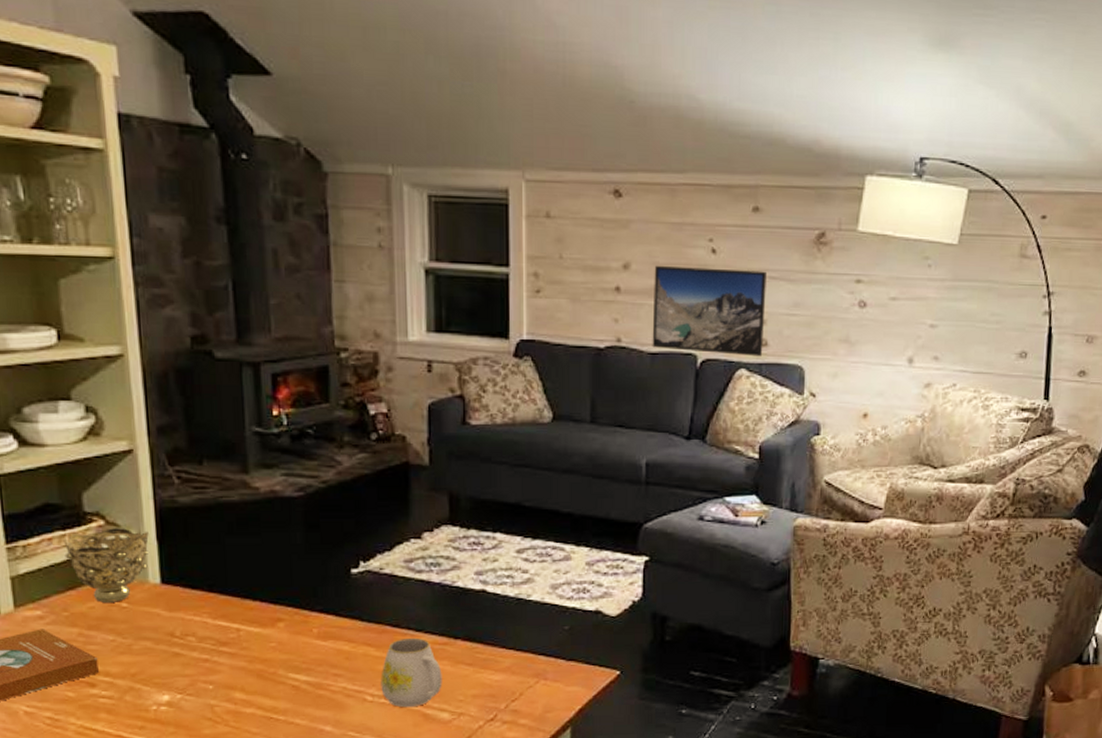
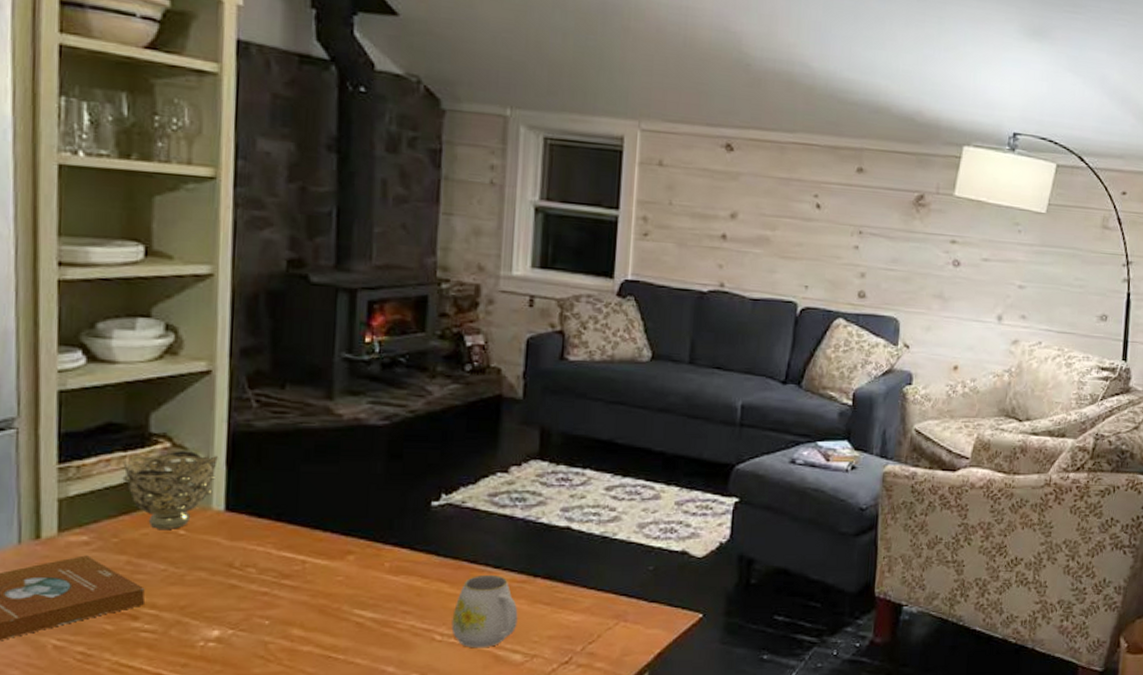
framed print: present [652,265,766,357] -> none [754,216,867,308]

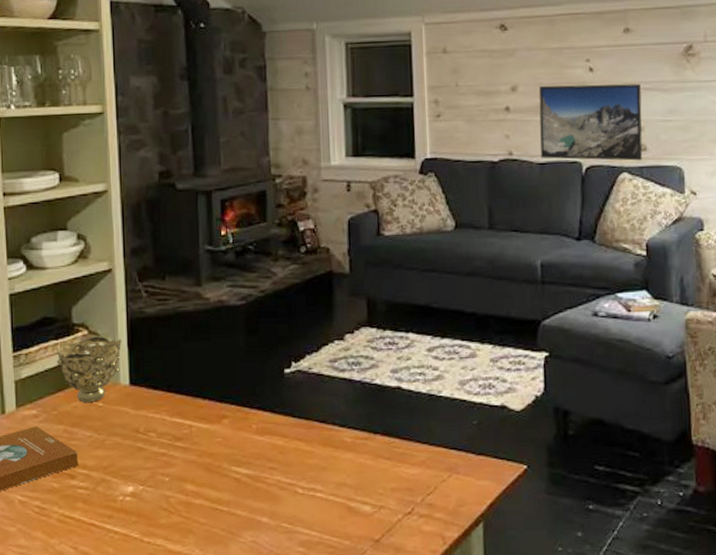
mug: present [451,574,518,648] -> none [310,432,364,500]
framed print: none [754,216,867,308] -> present [538,83,643,161]

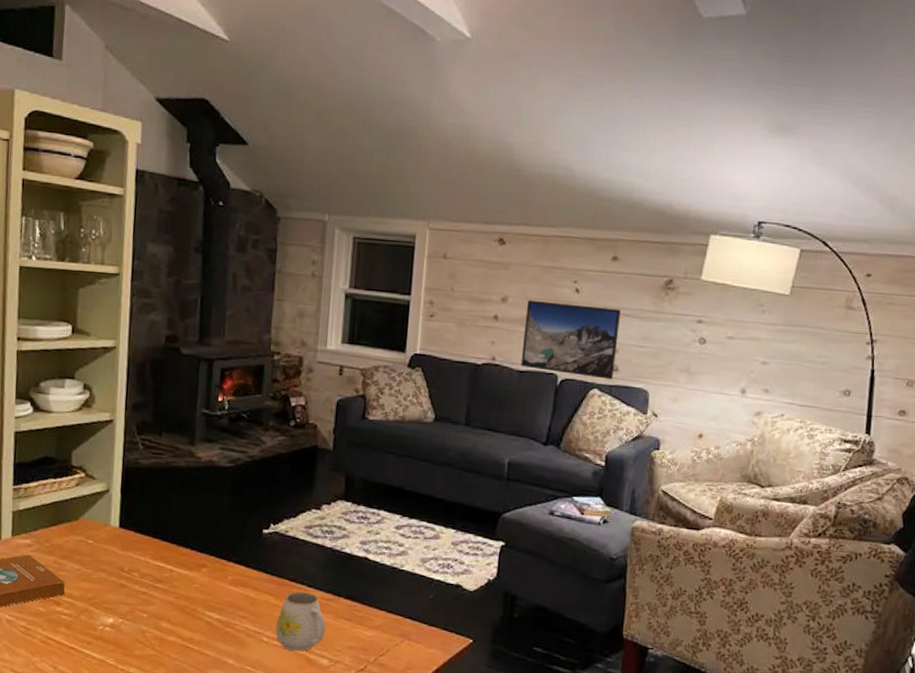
decorative bowl: present [56,336,121,402] -> none [53,480,115,539]
mug: none [310,432,364,500] -> present [275,591,326,651]

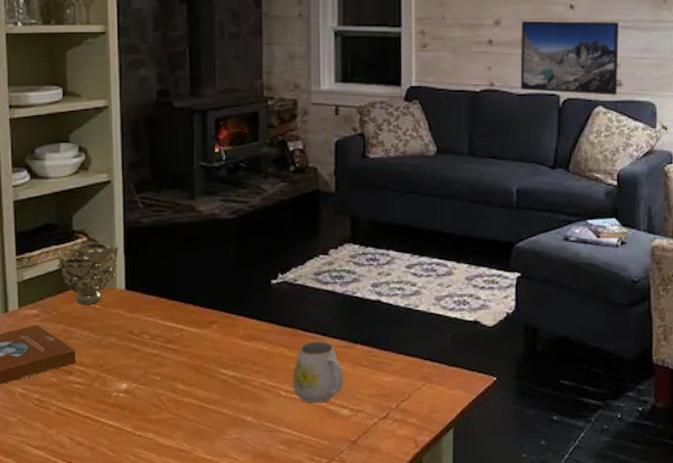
decorative bowl: none [53,480,115,539] -> present [57,244,118,304]

